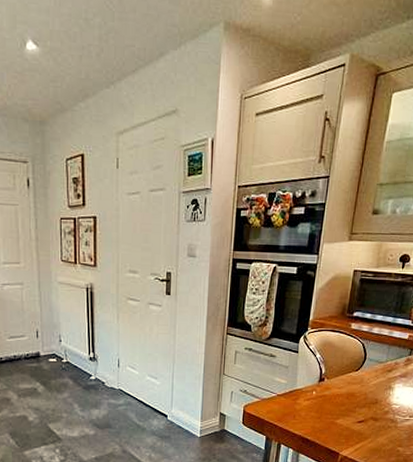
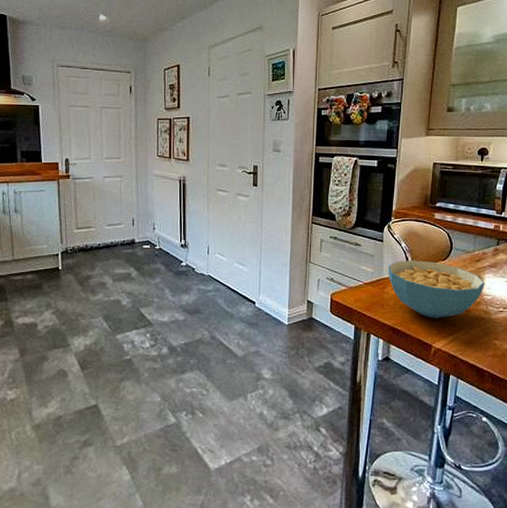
cereal bowl: none [301,371,395,427] -> present [388,260,486,318]

